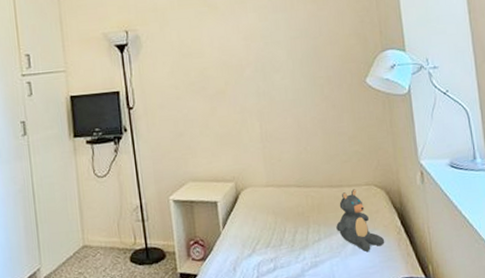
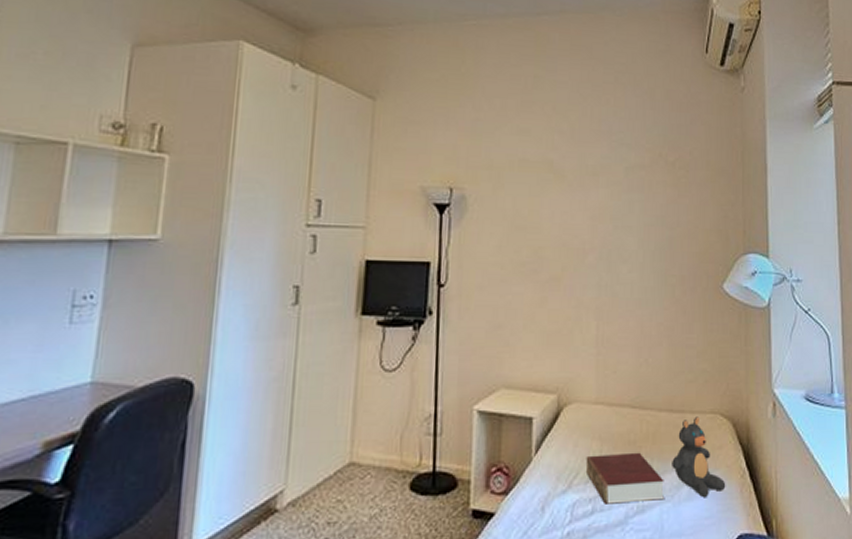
book: none [264,221,333,263] -> present [585,452,664,504]

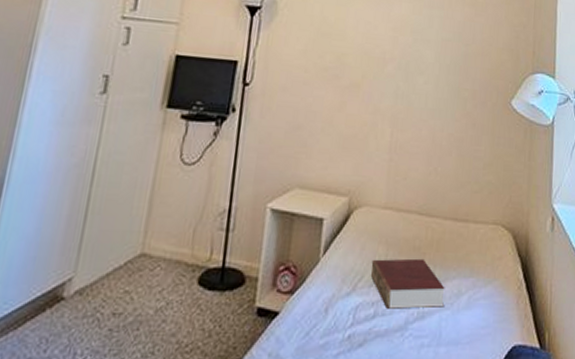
stuffed animal: present [672,416,726,498] -> none [453,226,504,308]

